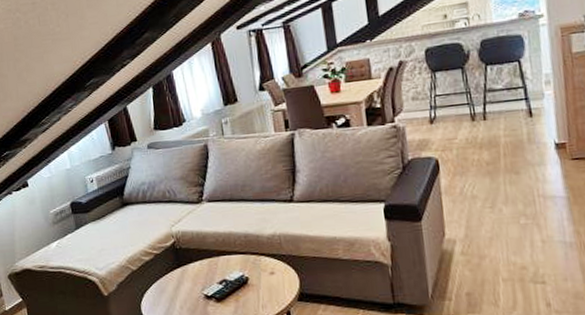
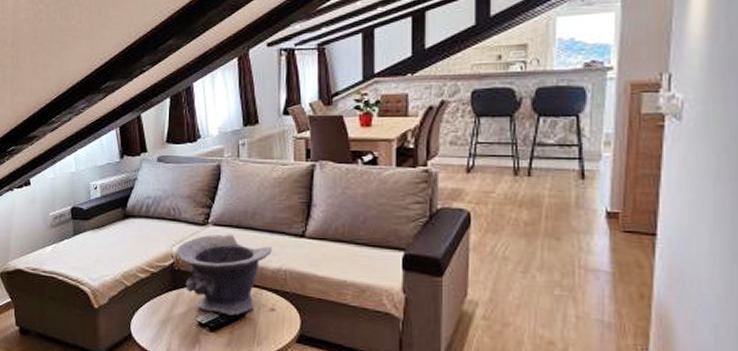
decorative bowl: none [175,208,265,284] -> present [176,234,272,316]

